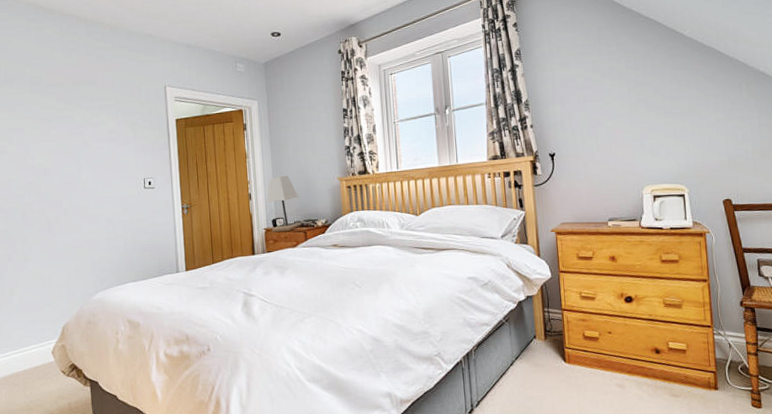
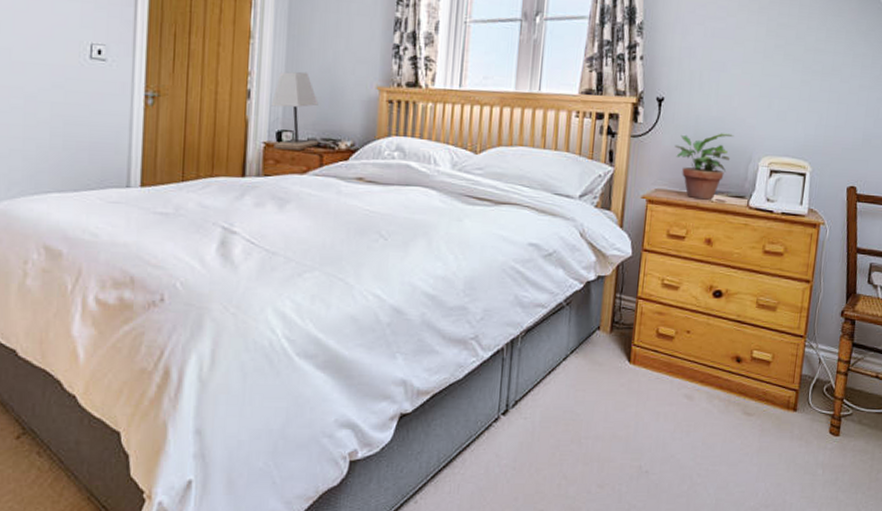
potted plant: none [570,172,618,227] -> present [674,133,734,200]

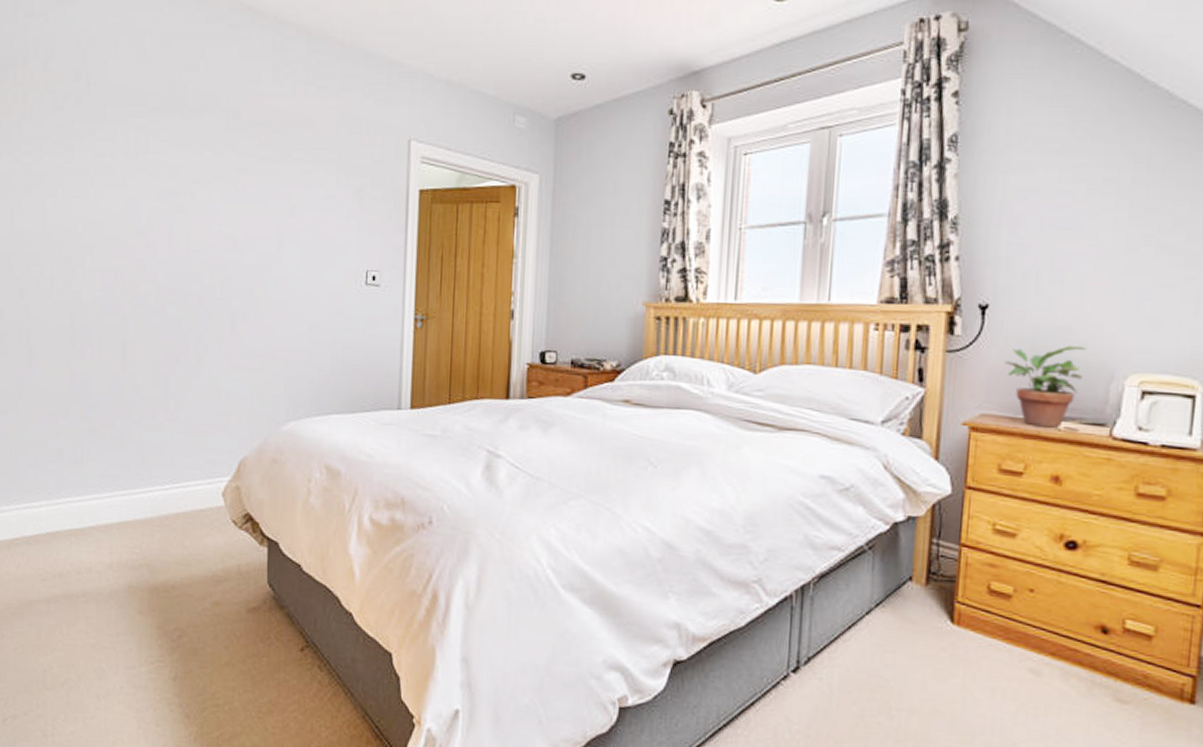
lamp: present [271,71,319,150] -> none [534,289,583,372]

